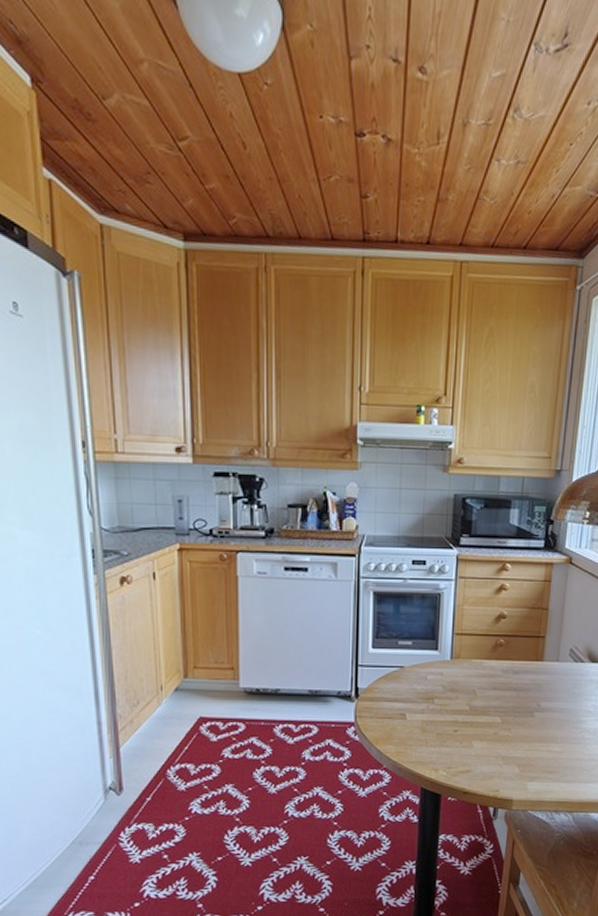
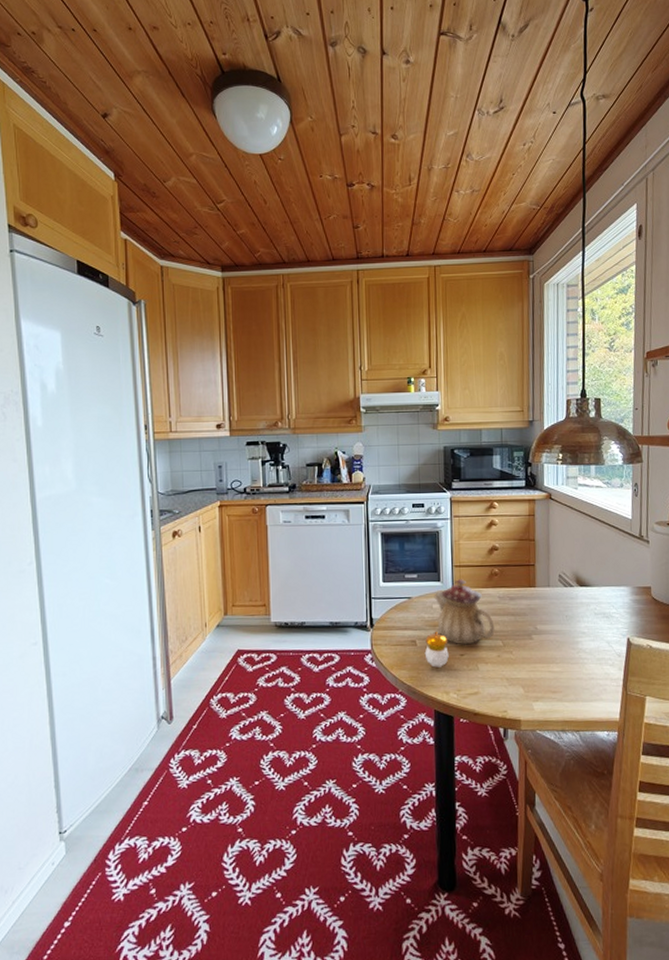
candle: none [414,704,442,743] -> present [424,631,449,668]
teapot: none [429,649,494,721] -> present [434,579,495,645]

